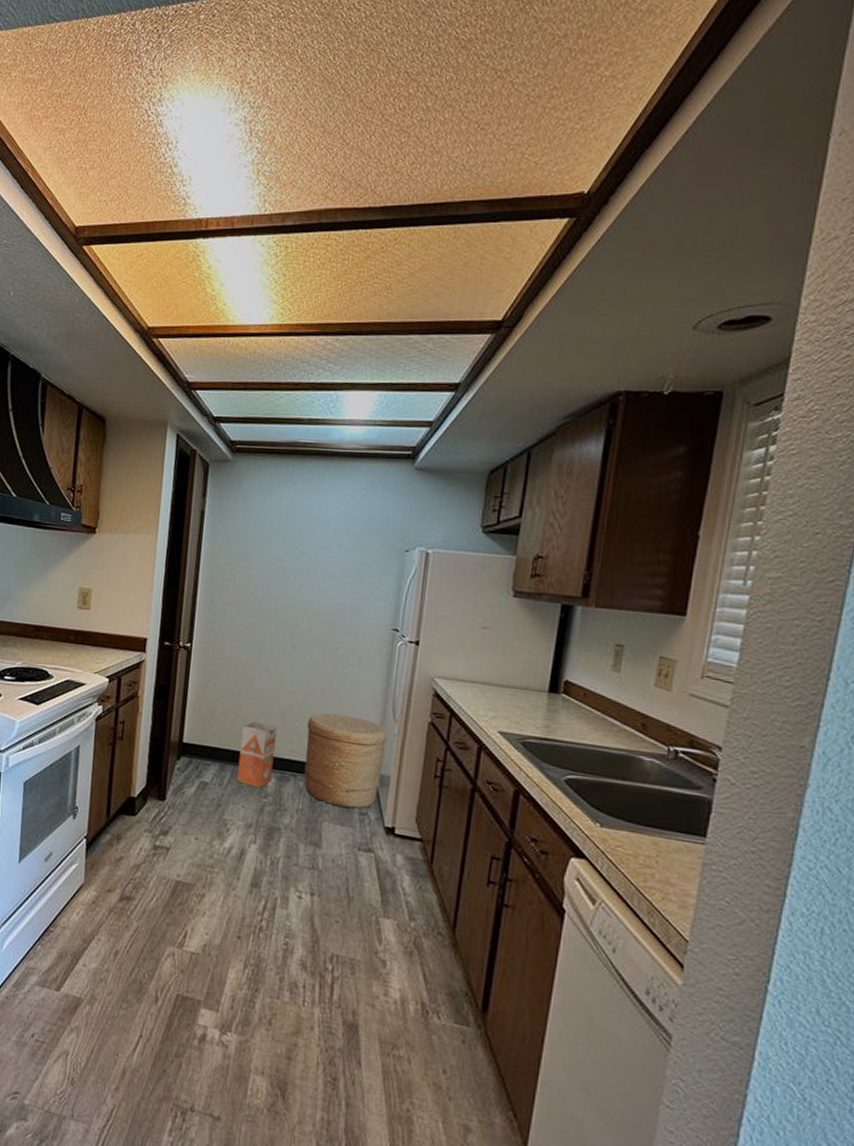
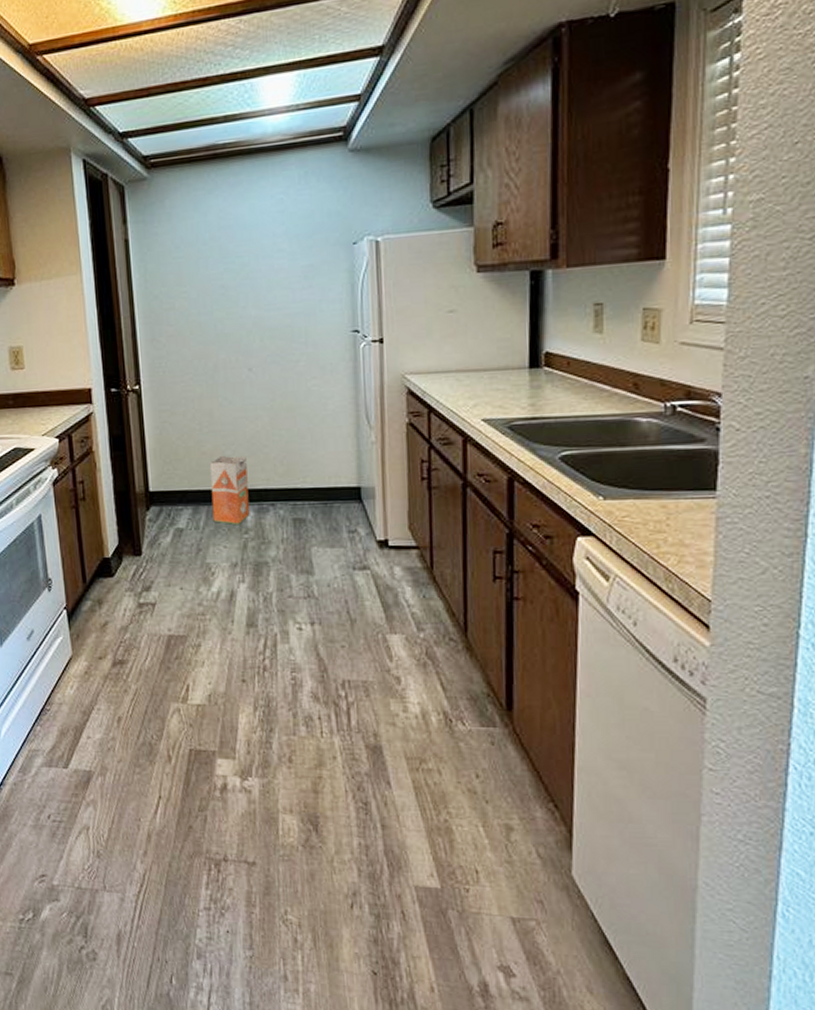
basket: present [304,713,388,809] -> none [277,431,366,528]

